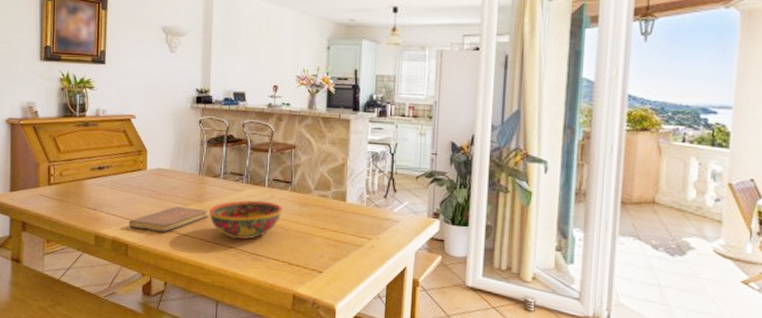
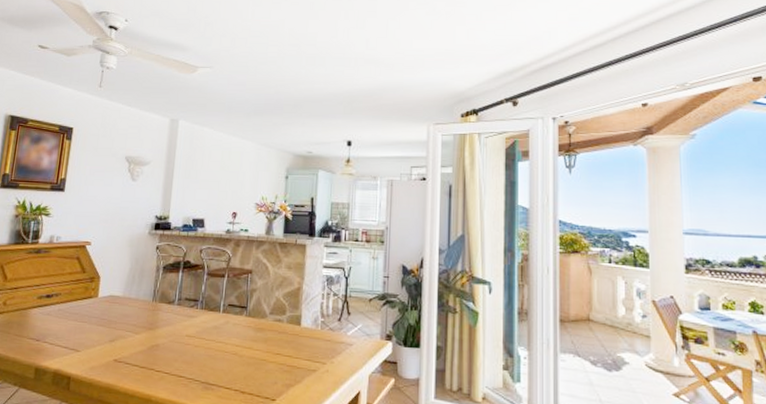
notebook: present [129,206,208,232] -> none [73,335,160,362]
bowl: present [209,199,282,240] -> none [161,326,237,368]

